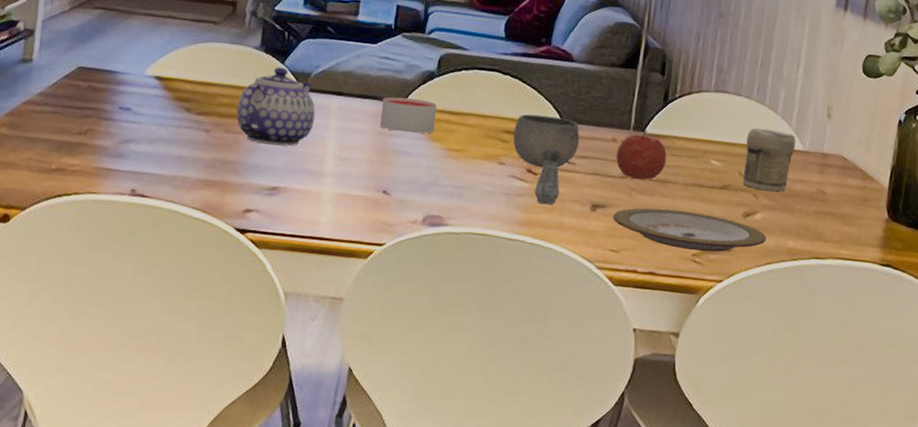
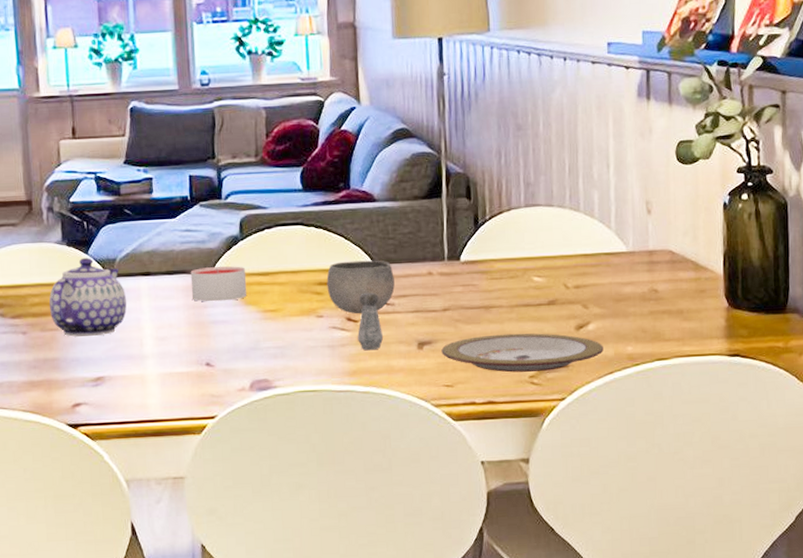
fruit: present [616,130,667,180] -> none [435,258,487,309]
jar: present [742,128,796,192] -> none [566,235,619,300]

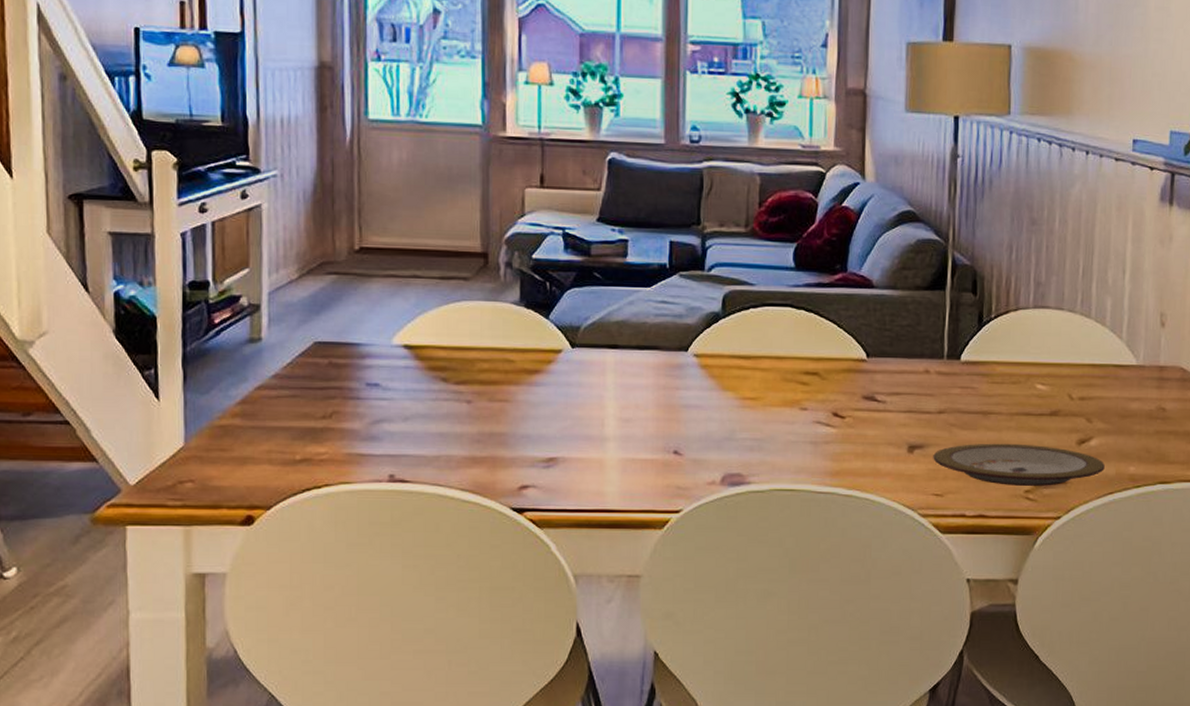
teapot: present [49,257,127,337] -> none [501,322,589,412]
candle: present [190,266,247,302] -> none [663,345,726,384]
bowl: present [326,260,395,314] -> none [814,351,888,410]
salt shaker: present [358,292,384,351] -> none [843,387,872,450]

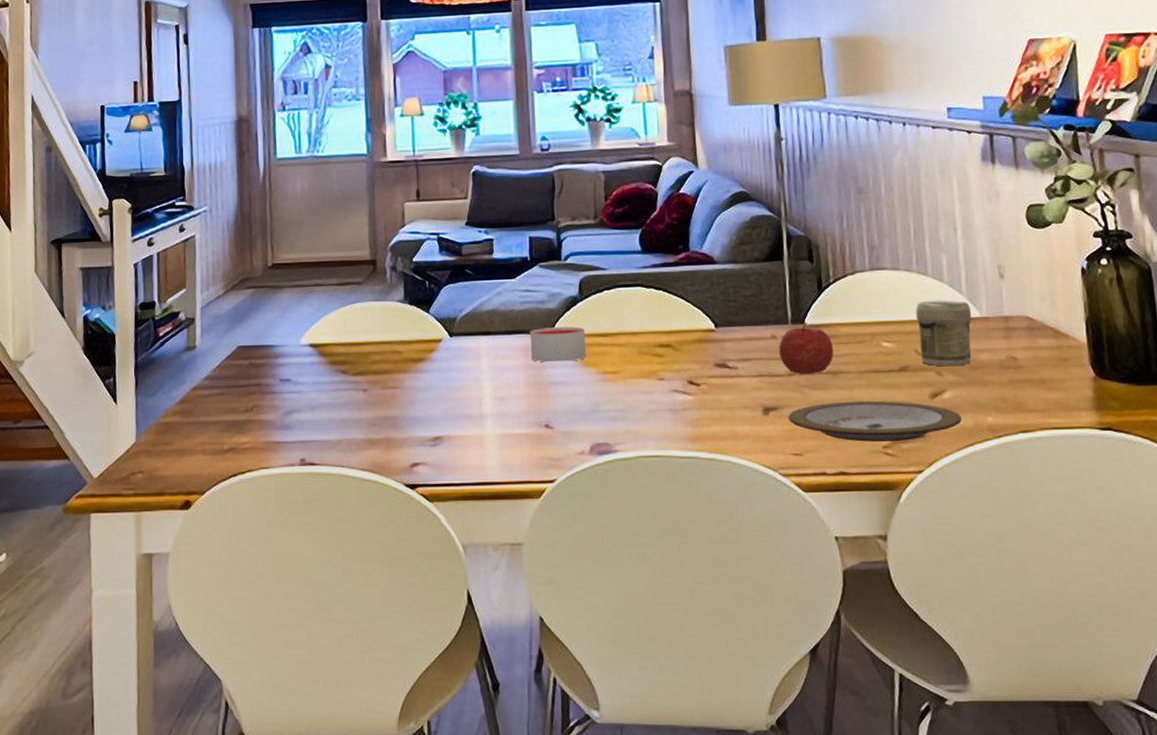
candle: none [663,345,726,384] -> present [529,326,587,363]
fruit: none [931,357,987,413] -> present [779,321,834,374]
jar: none [1073,344,1129,414] -> present [916,300,972,367]

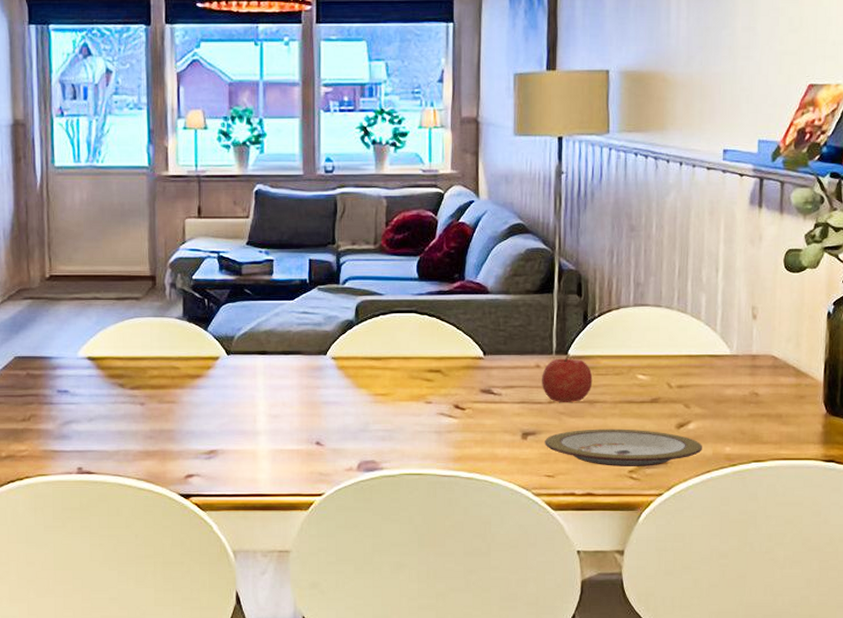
candle: present [529,326,587,363] -> none [305,349,360,383]
jar: present [916,300,972,367] -> none [672,337,723,400]

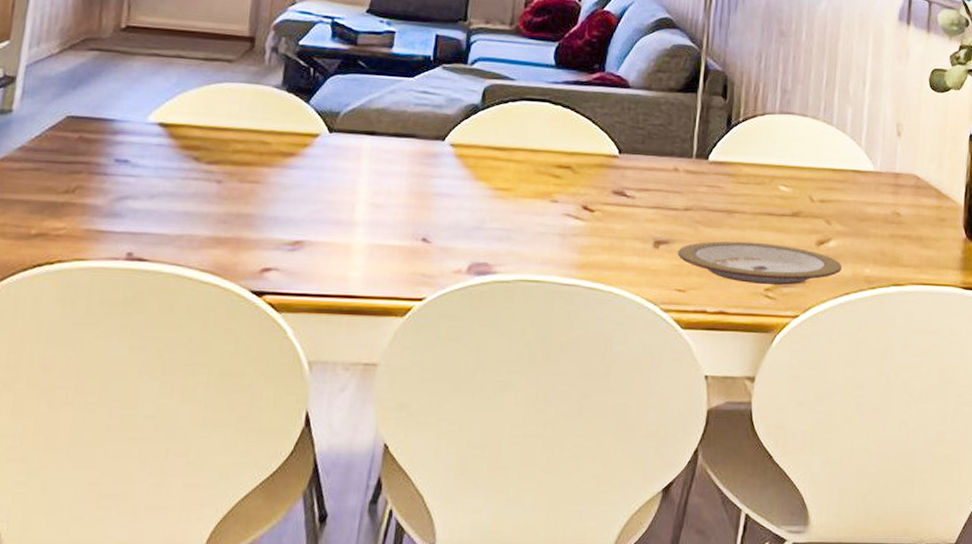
fruit: present [542,352,593,402] -> none [679,157,733,211]

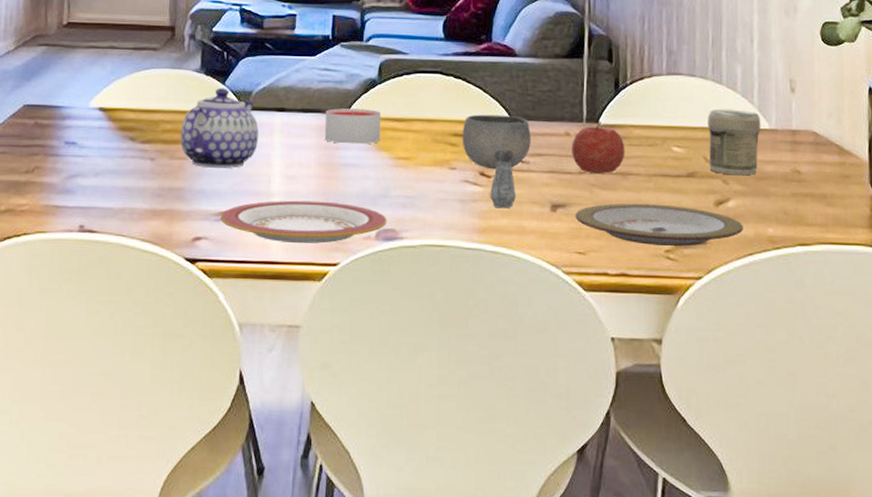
teapot: none [253,106,345,195] -> present [181,87,258,169]
plate: none [293,230,481,278] -> present [219,200,387,244]
candle: none [418,134,482,174] -> present [324,108,382,145]
bowl: none [566,146,639,204] -> present [462,114,531,170]
salt shaker: none [591,181,620,244] -> present [490,148,517,209]
fruit: none [679,157,733,211] -> present [572,121,625,174]
jar: none [814,149,867,216] -> present [708,109,761,176]

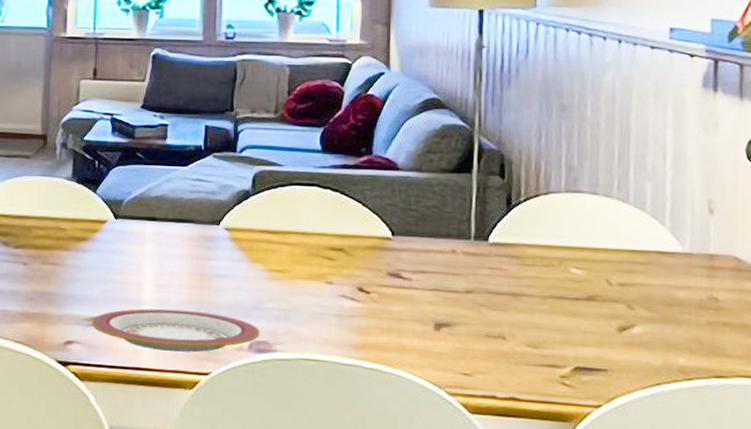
teapot: present [181,87,258,169] -> none [53,196,130,276]
candle: present [324,108,382,145] -> none [196,219,255,256]
bowl: present [462,114,531,170] -> none [339,228,414,286]
salt shaker: present [490,148,517,209] -> none [369,263,397,326]
fruit: present [572,121,625,174] -> none [458,238,517,294]
plate: present [575,203,743,246] -> none [461,325,650,373]
jar: present [708,109,761,176] -> none [611,229,673,301]

